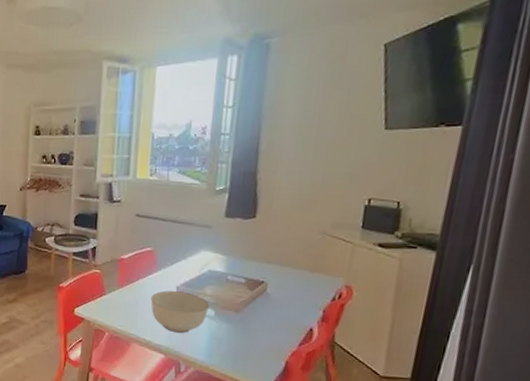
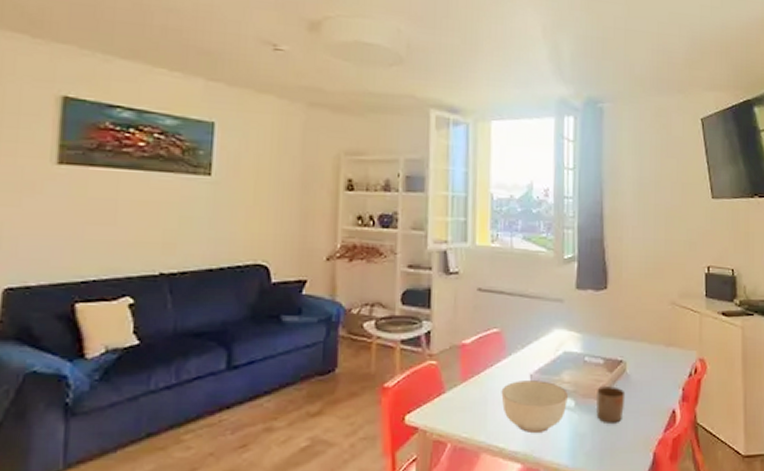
mug: none [234,302,264,334] -> present [596,386,626,425]

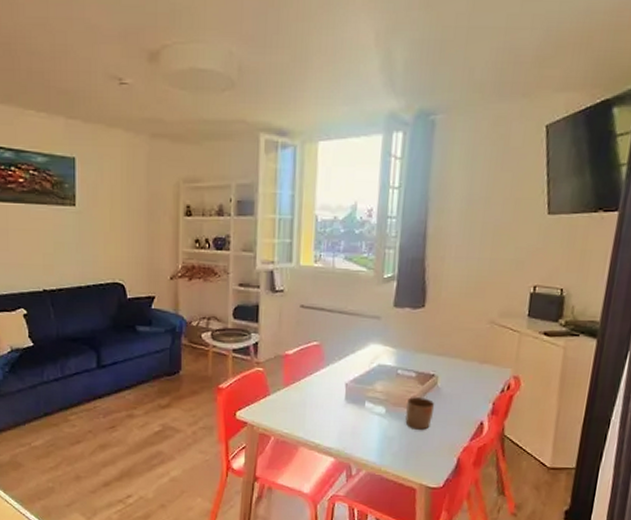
bowl: present [501,381,569,432] -> none [318,388,381,433]

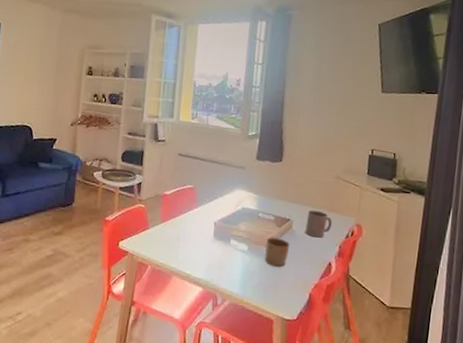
cup: none [452,362,485,394] -> present [305,210,333,238]

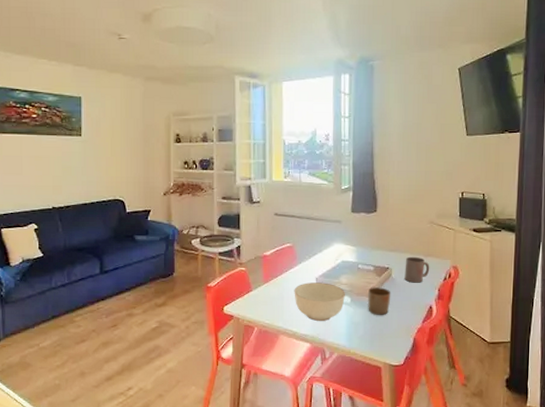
bowl: none [191,226,244,267] -> present [294,282,346,321]

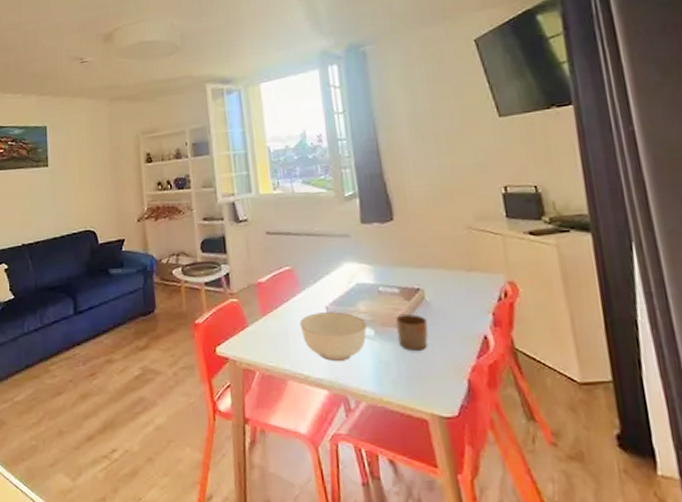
cup: present [404,256,430,283] -> none [440,272,477,307]

